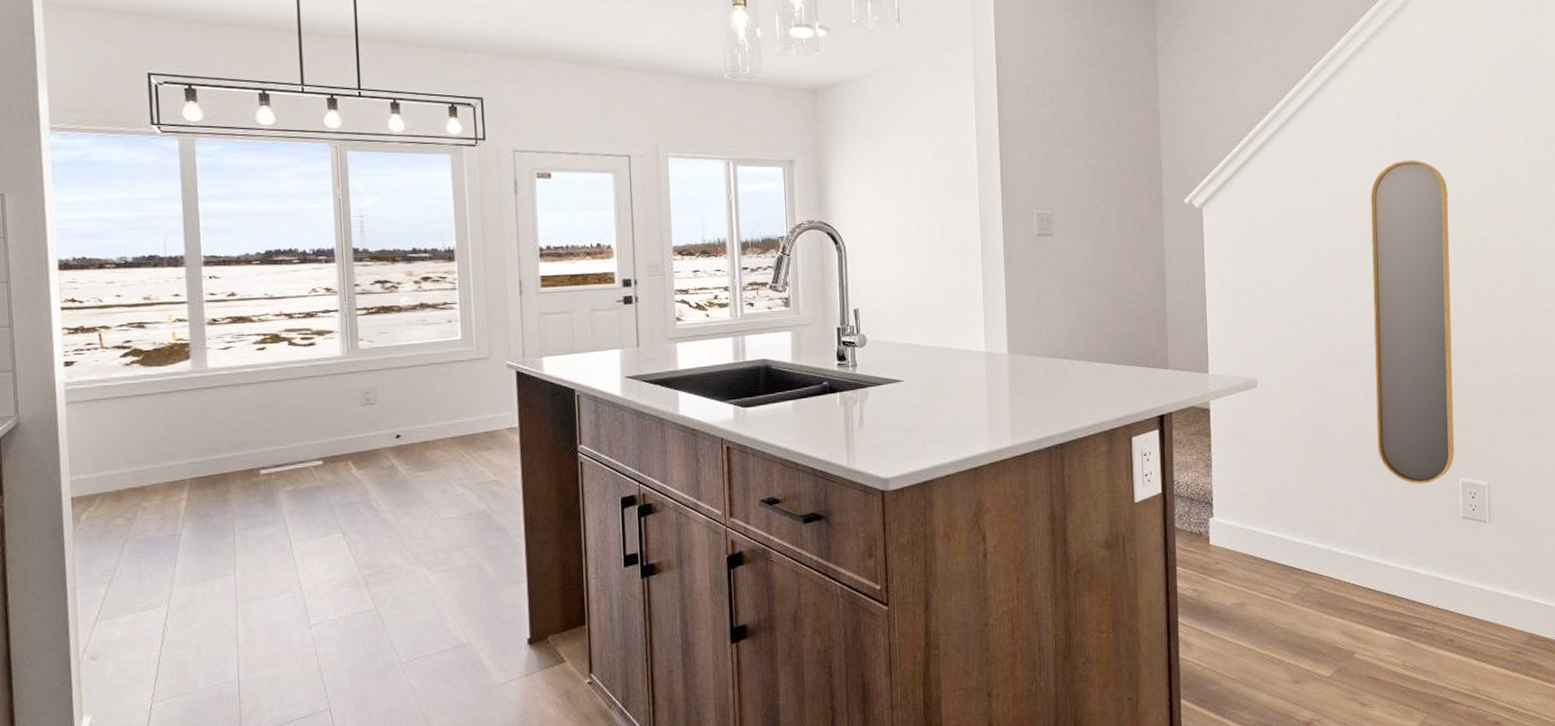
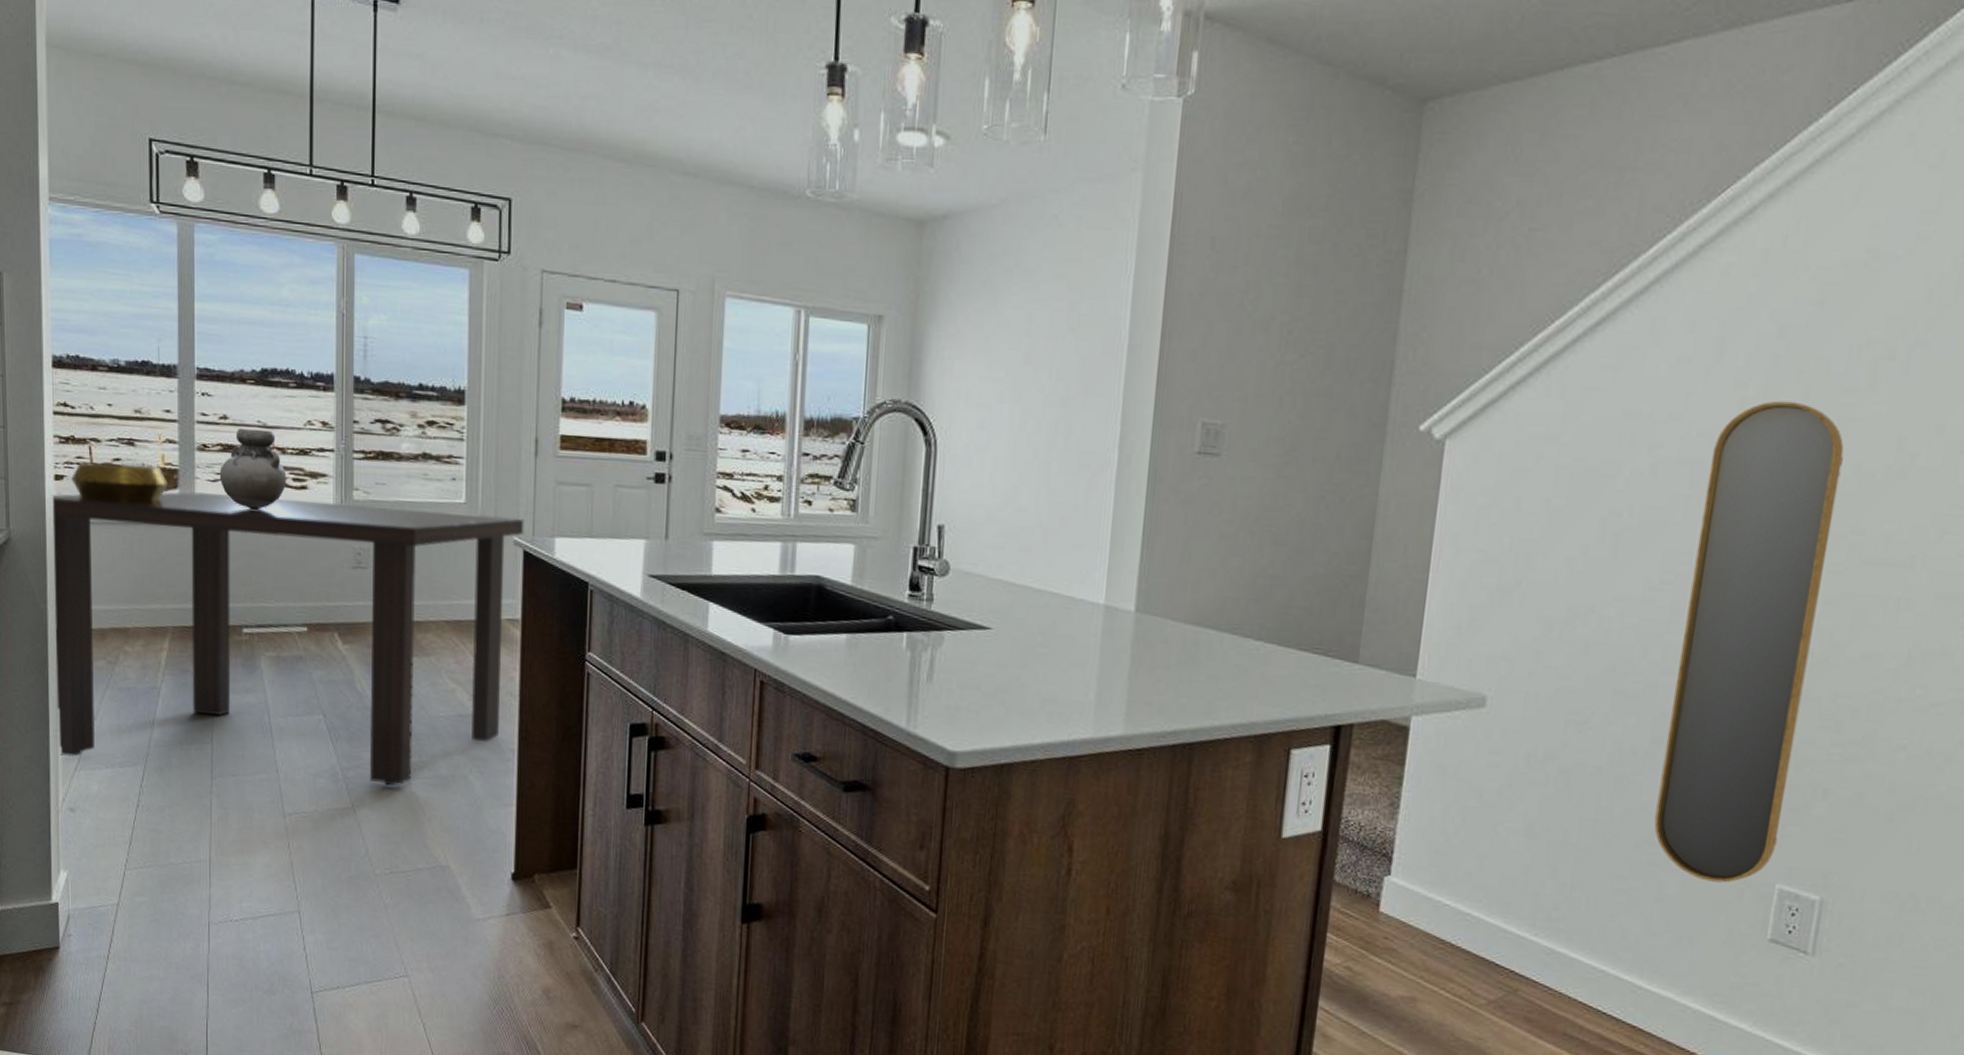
dining table: none [62,345,515,610] -> present [52,492,524,786]
decorative bowl: none [82,343,181,378] -> present [71,462,169,502]
vase: none [230,300,295,368] -> present [219,427,287,510]

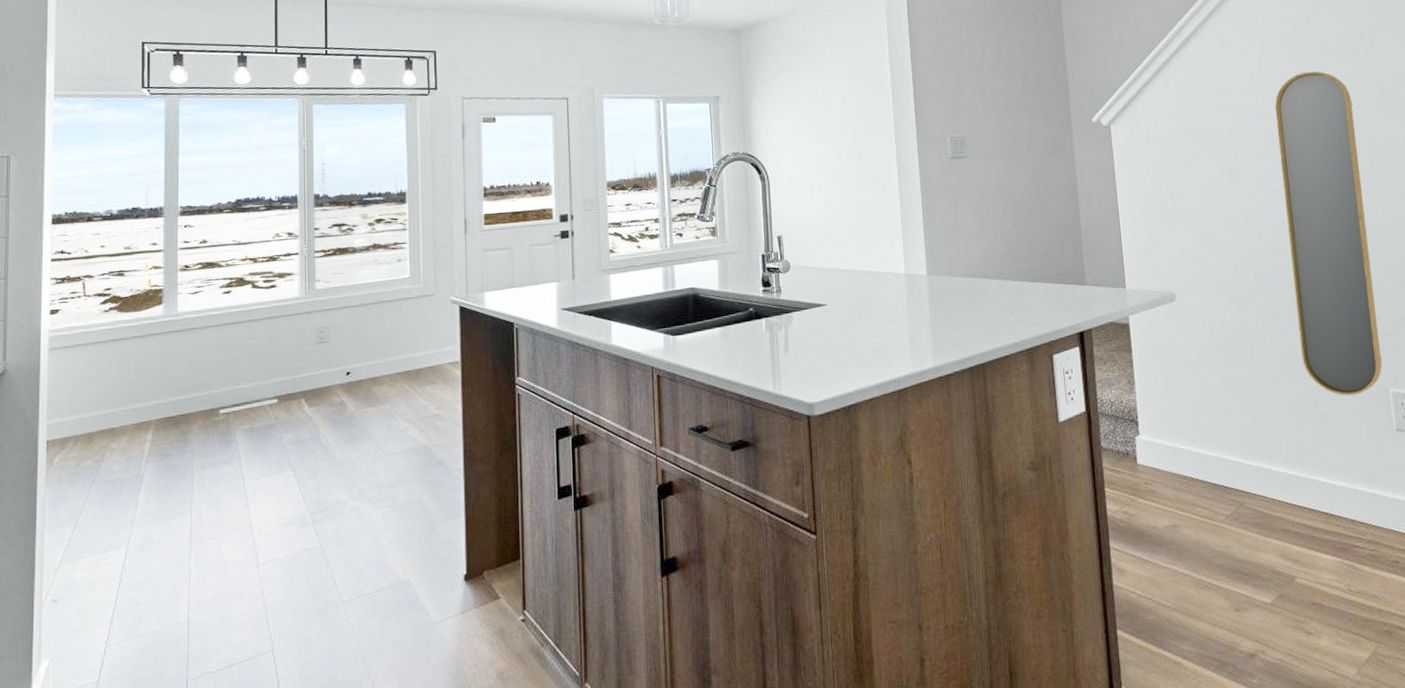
dining table: present [52,492,524,786] -> none [44,282,459,553]
decorative bowl: present [71,462,169,502] -> none [66,289,154,325]
vase: present [219,427,287,510] -> none [199,246,258,311]

